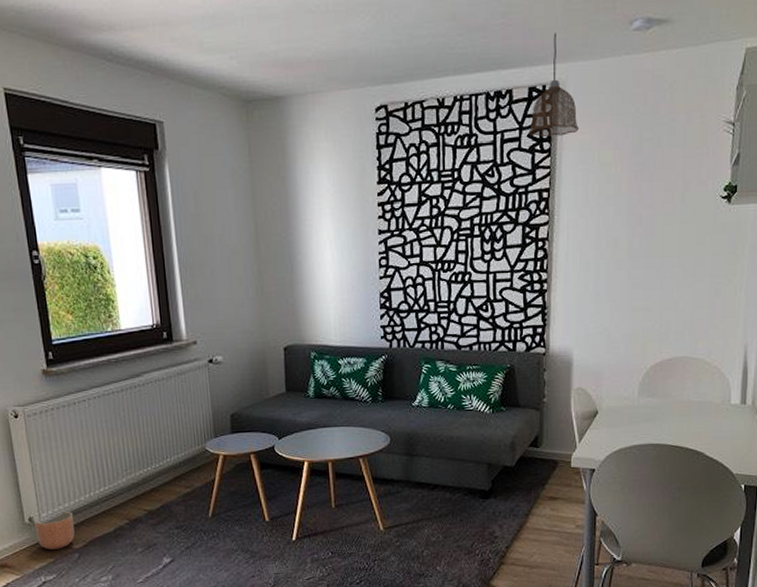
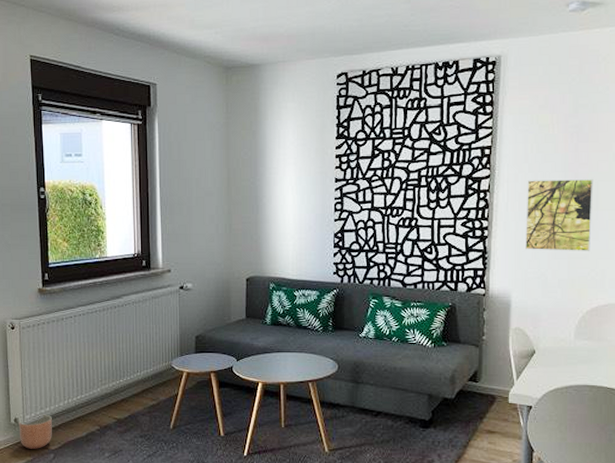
pendant lamp: present [529,33,579,137] -> none [473,13,519,101]
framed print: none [587,223,658,304] -> present [526,179,593,251]

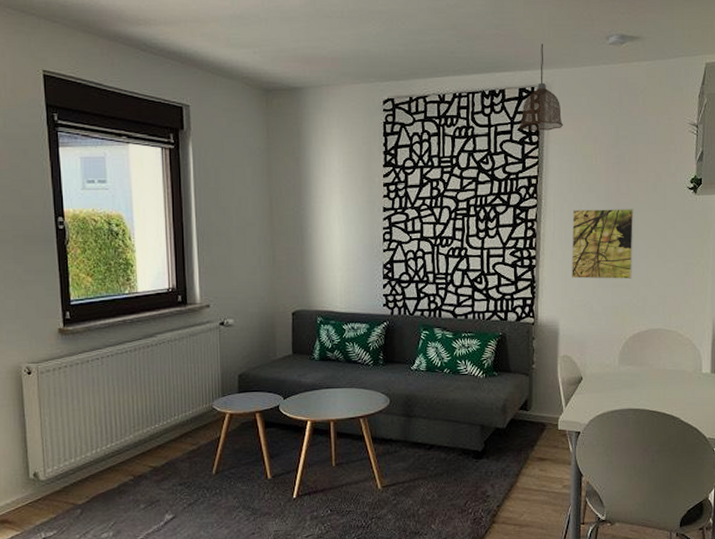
planter: present [19,414,52,449] -> none [39,466,79,506]
pendant lamp: none [473,13,519,101] -> present [519,43,563,131]

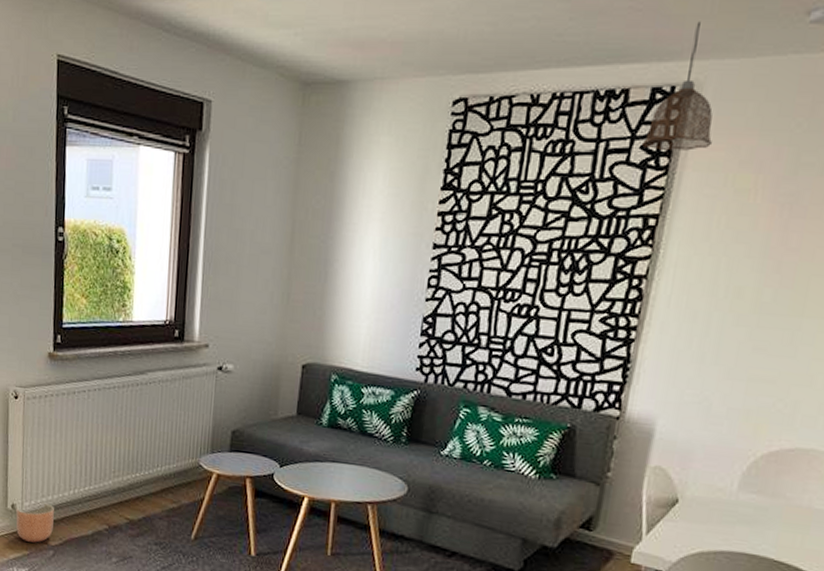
planter: none [39,466,79,506] -> present [16,502,54,543]
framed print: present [571,209,634,279] -> none [686,266,804,373]

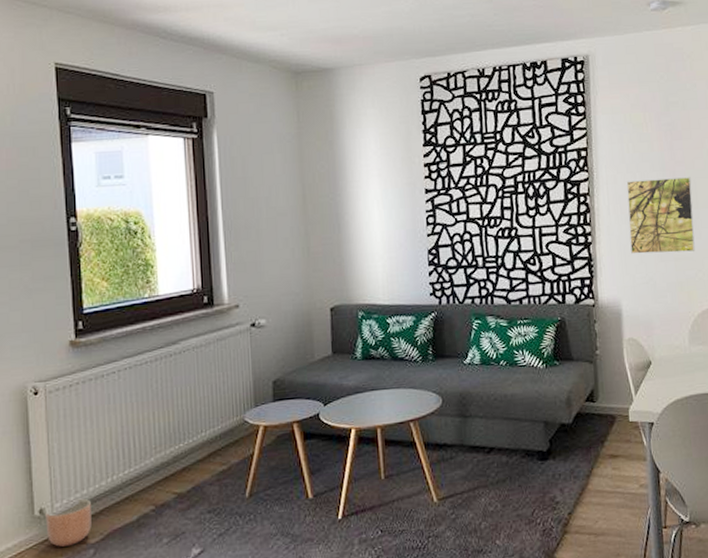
pendant lamp: present [642,21,713,151] -> none [564,13,610,102]
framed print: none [686,266,804,373] -> present [626,177,695,254]

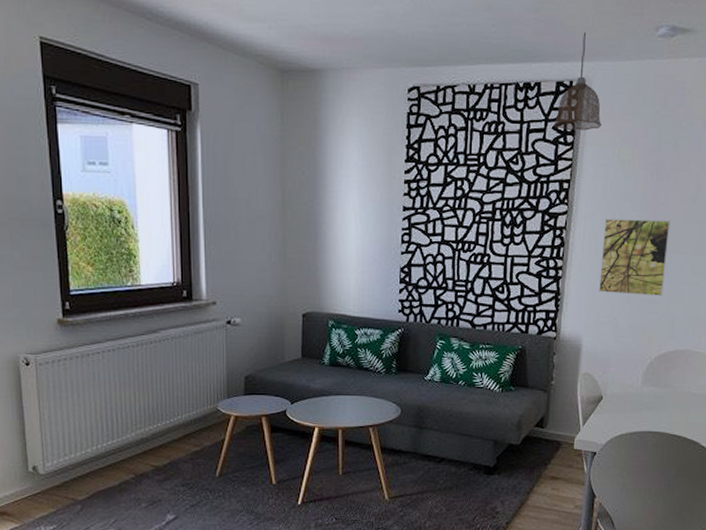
planter: present [45,498,92,547] -> none [38,461,79,500]
pendant lamp: none [564,13,610,102] -> present [554,32,601,131]

